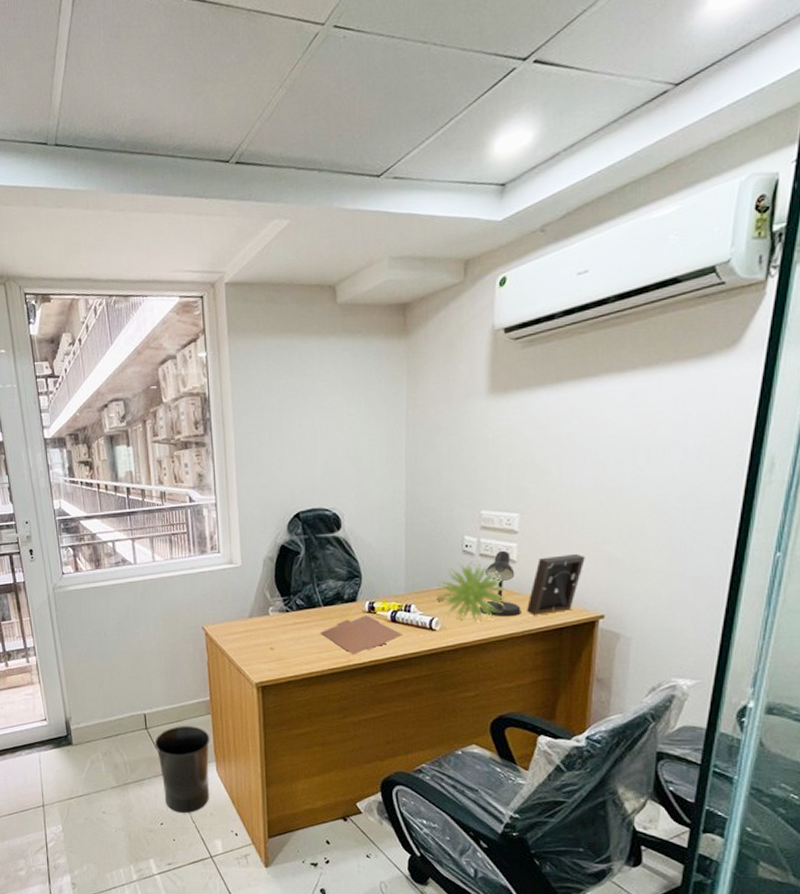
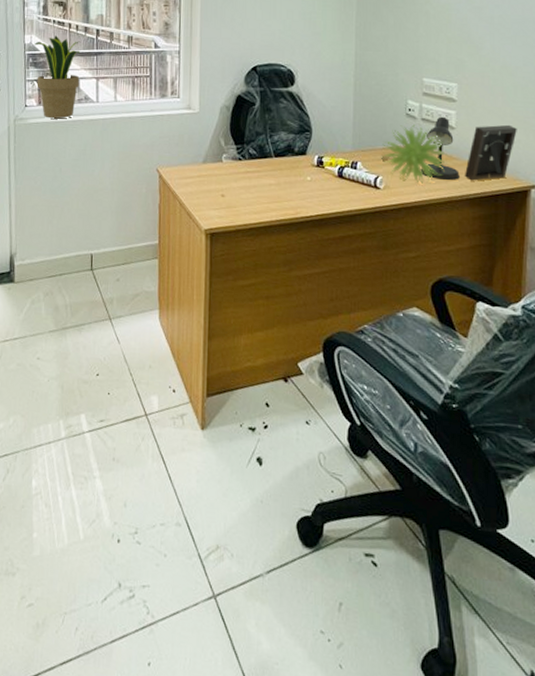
potted plant: none [64,498,115,584] -> present [35,35,80,119]
waste bin: present [154,726,210,813] -> none [98,269,156,364]
papers: present [321,615,403,656] -> none [271,169,349,208]

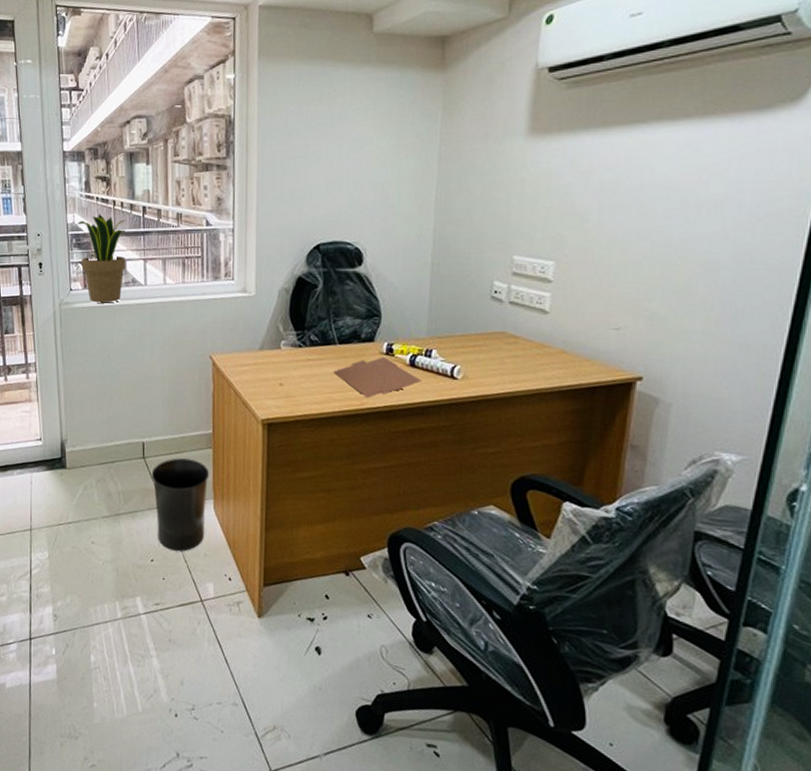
waste bin: none [98,269,156,364] -> present [151,458,210,551]
papers: none [271,169,349,208] -> present [334,357,422,399]
plant: present [383,124,448,186] -> none [461,308,539,377]
desk lamp: present [420,116,460,181] -> none [505,299,551,372]
picture frame: present [464,124,517,181] -> none [556,308,624,372]

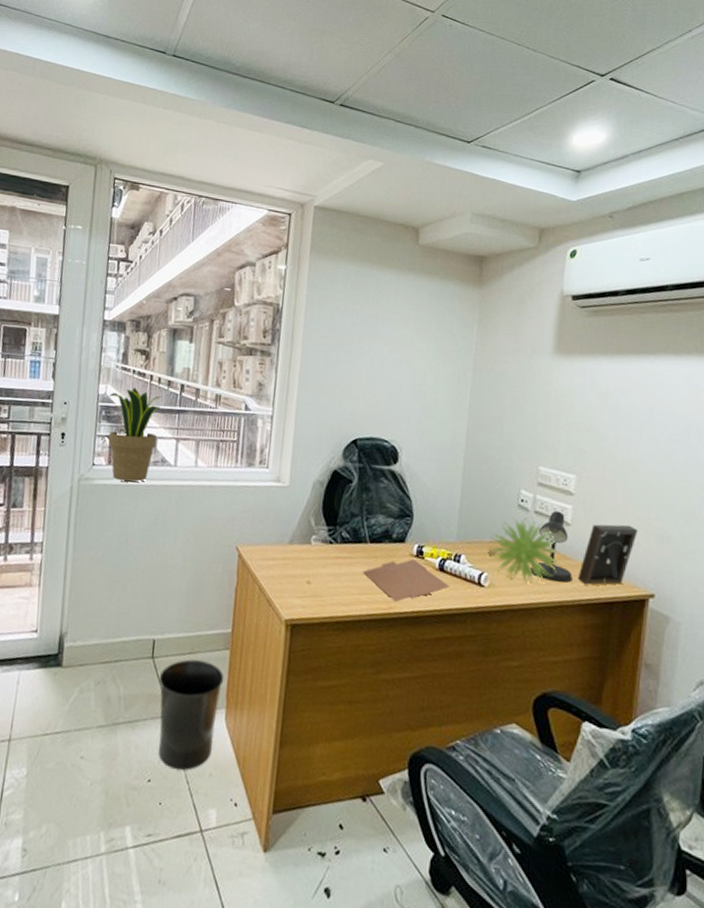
plant: none [461,308,539,377] -> present [489,517,562,587]
desk lamp: none [505,299,551,372] -> present [529,510,573,584]
picture frame: none [556,308,624,372] -> present [577,524,638,586]

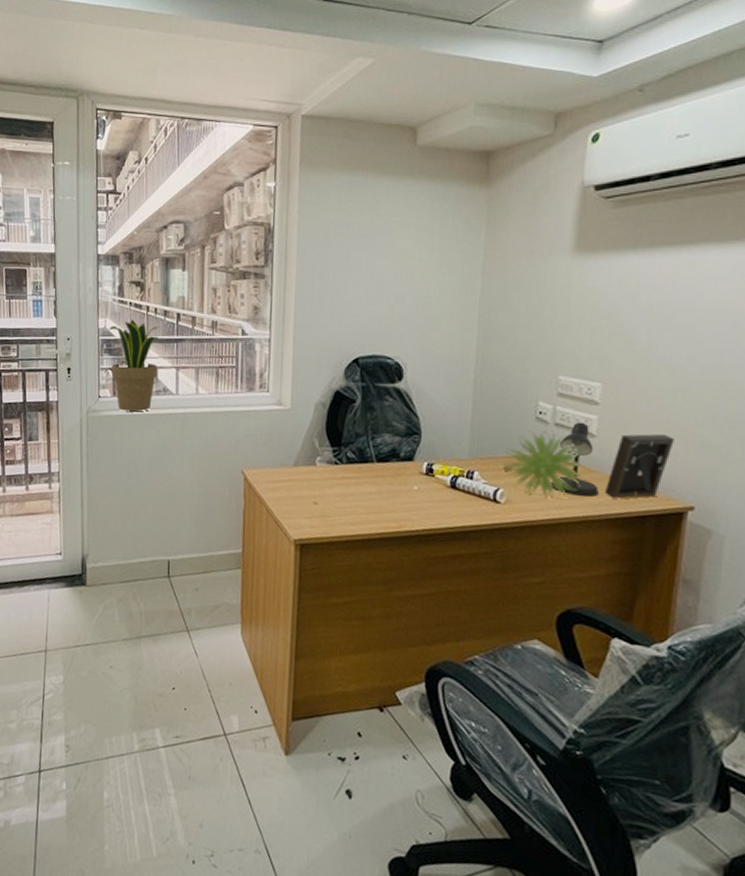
waste bin: present [158,659,225,770] -> none [176,578,238,680]
papers: present [364,559,450,603] -> none [372,477,463,521]

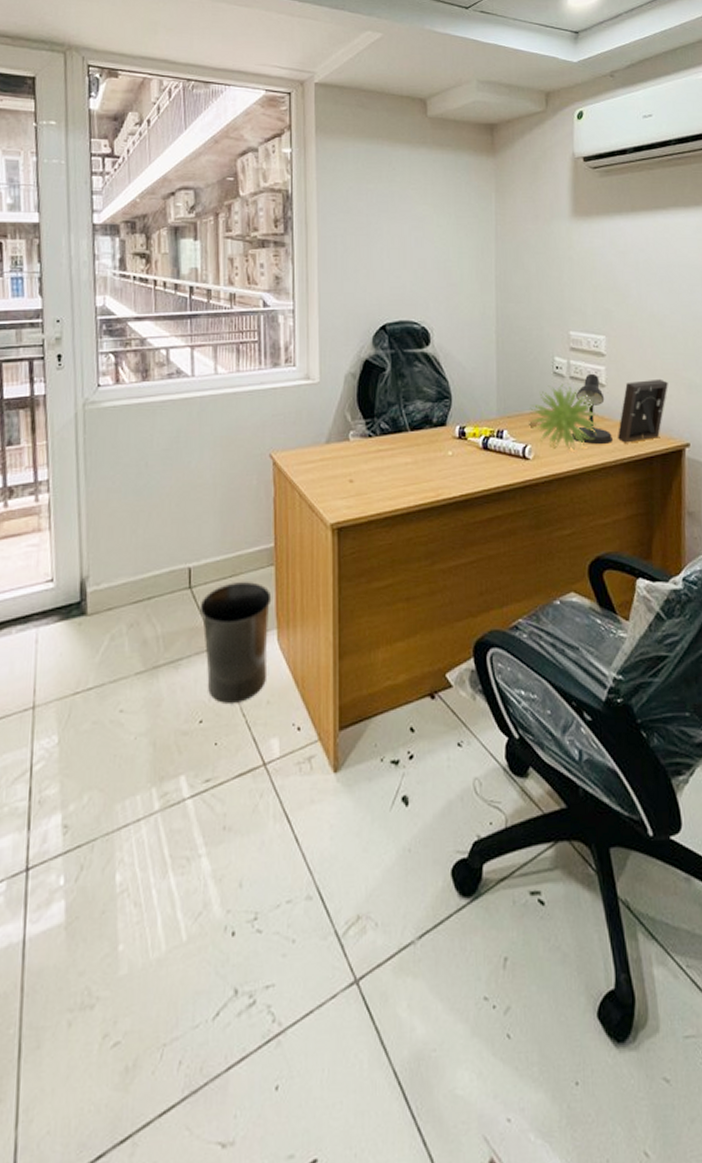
potted plant: present [109,319,159,412] -> none [109,295,169,400]
waste bin: none [176,578,238,680] -> present [199,582,272,703]

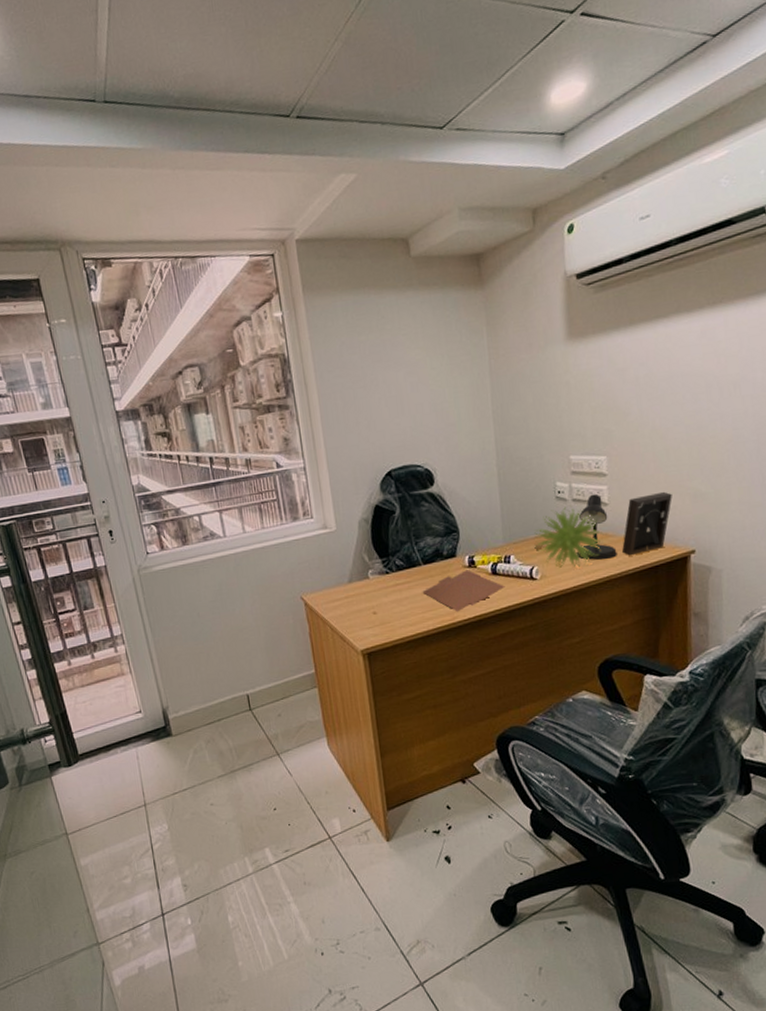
waste bin: present [199,582,272,703] -> none [260,702,323,795]
papers: none [407,441,496,489] -> present [423,570,505,613]

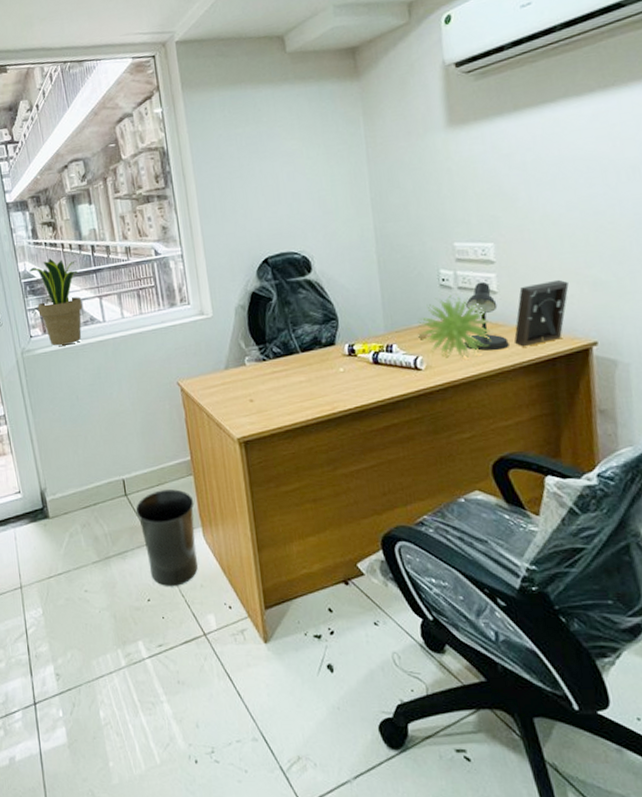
potted plant: none [143,471,202,563] -> present [29,258,83,346]
waste bin: none [260,702,323,795] -> present [135,489,198,586]
papers: present [423,570,505,613] -> none [301,358,388,402]

